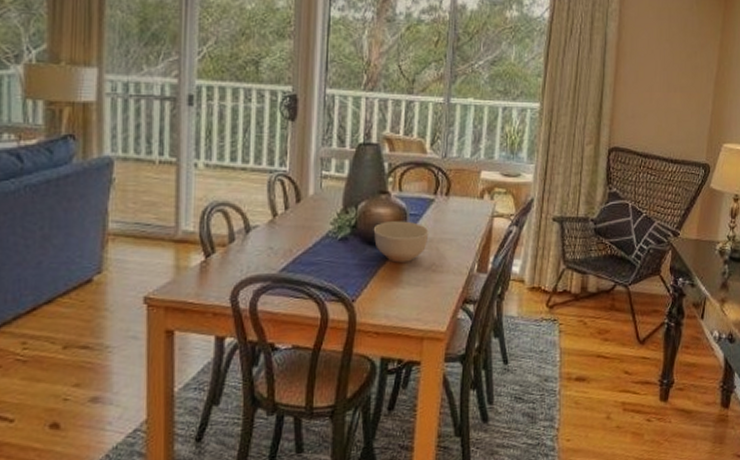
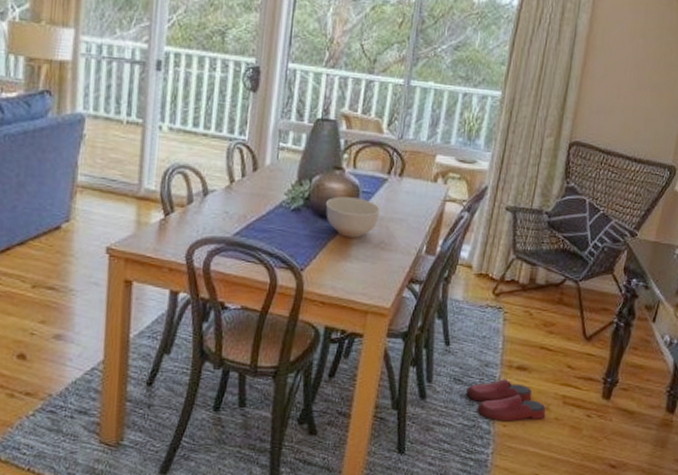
slippers: none [528,392,607,436] -> present [466,379,546,421]

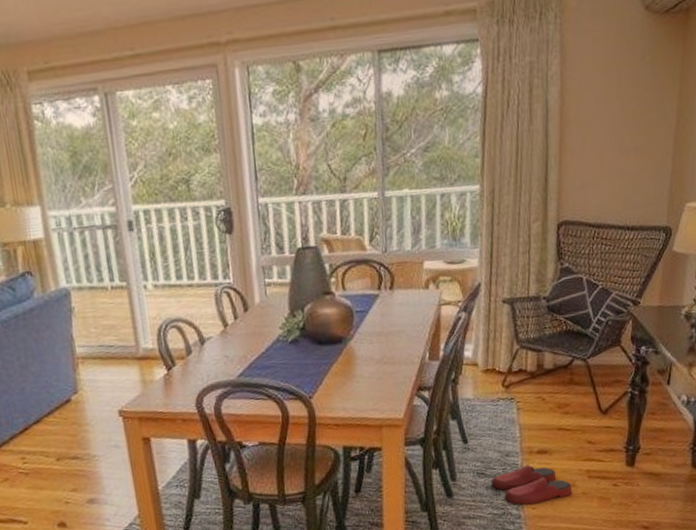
bowl: present [325,196,380,238] -> none [321,318,377,359]

